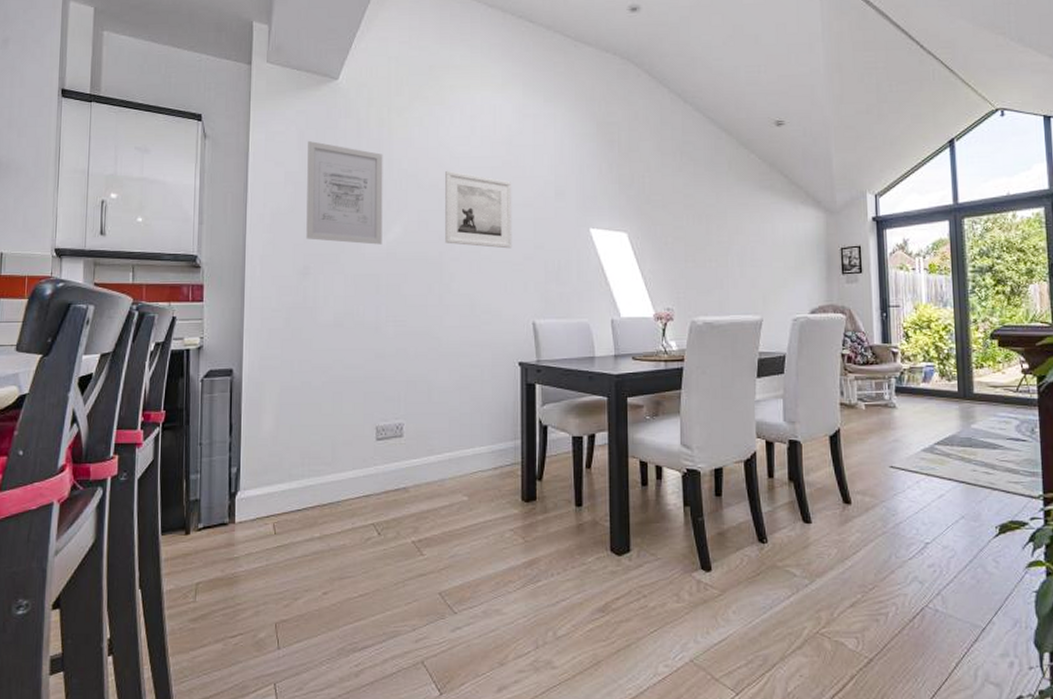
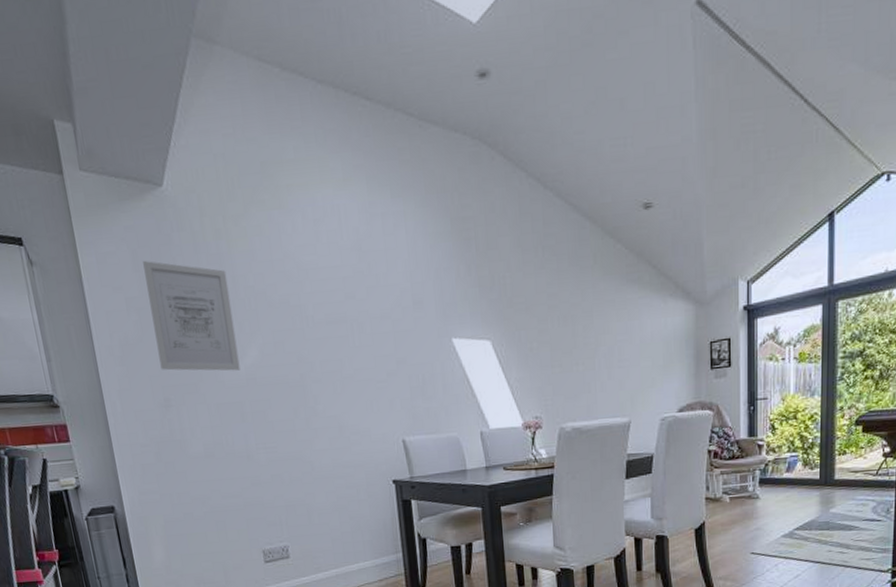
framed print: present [445,170,512,249] -> none [295,284,374,366]

